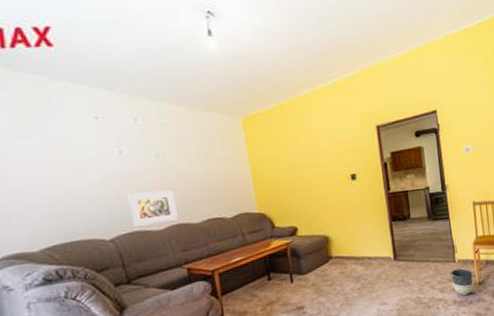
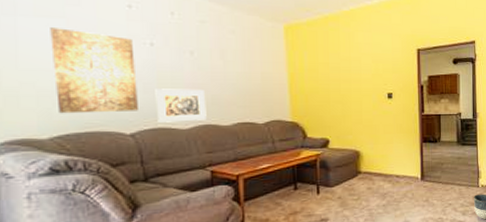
wall art: none [29,146,115,227] -> present [50,28,138,114]

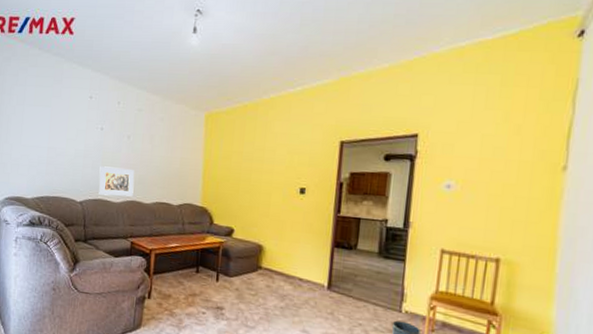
wall art: present [50,28,138,114] -> none [39,114,90,184]

